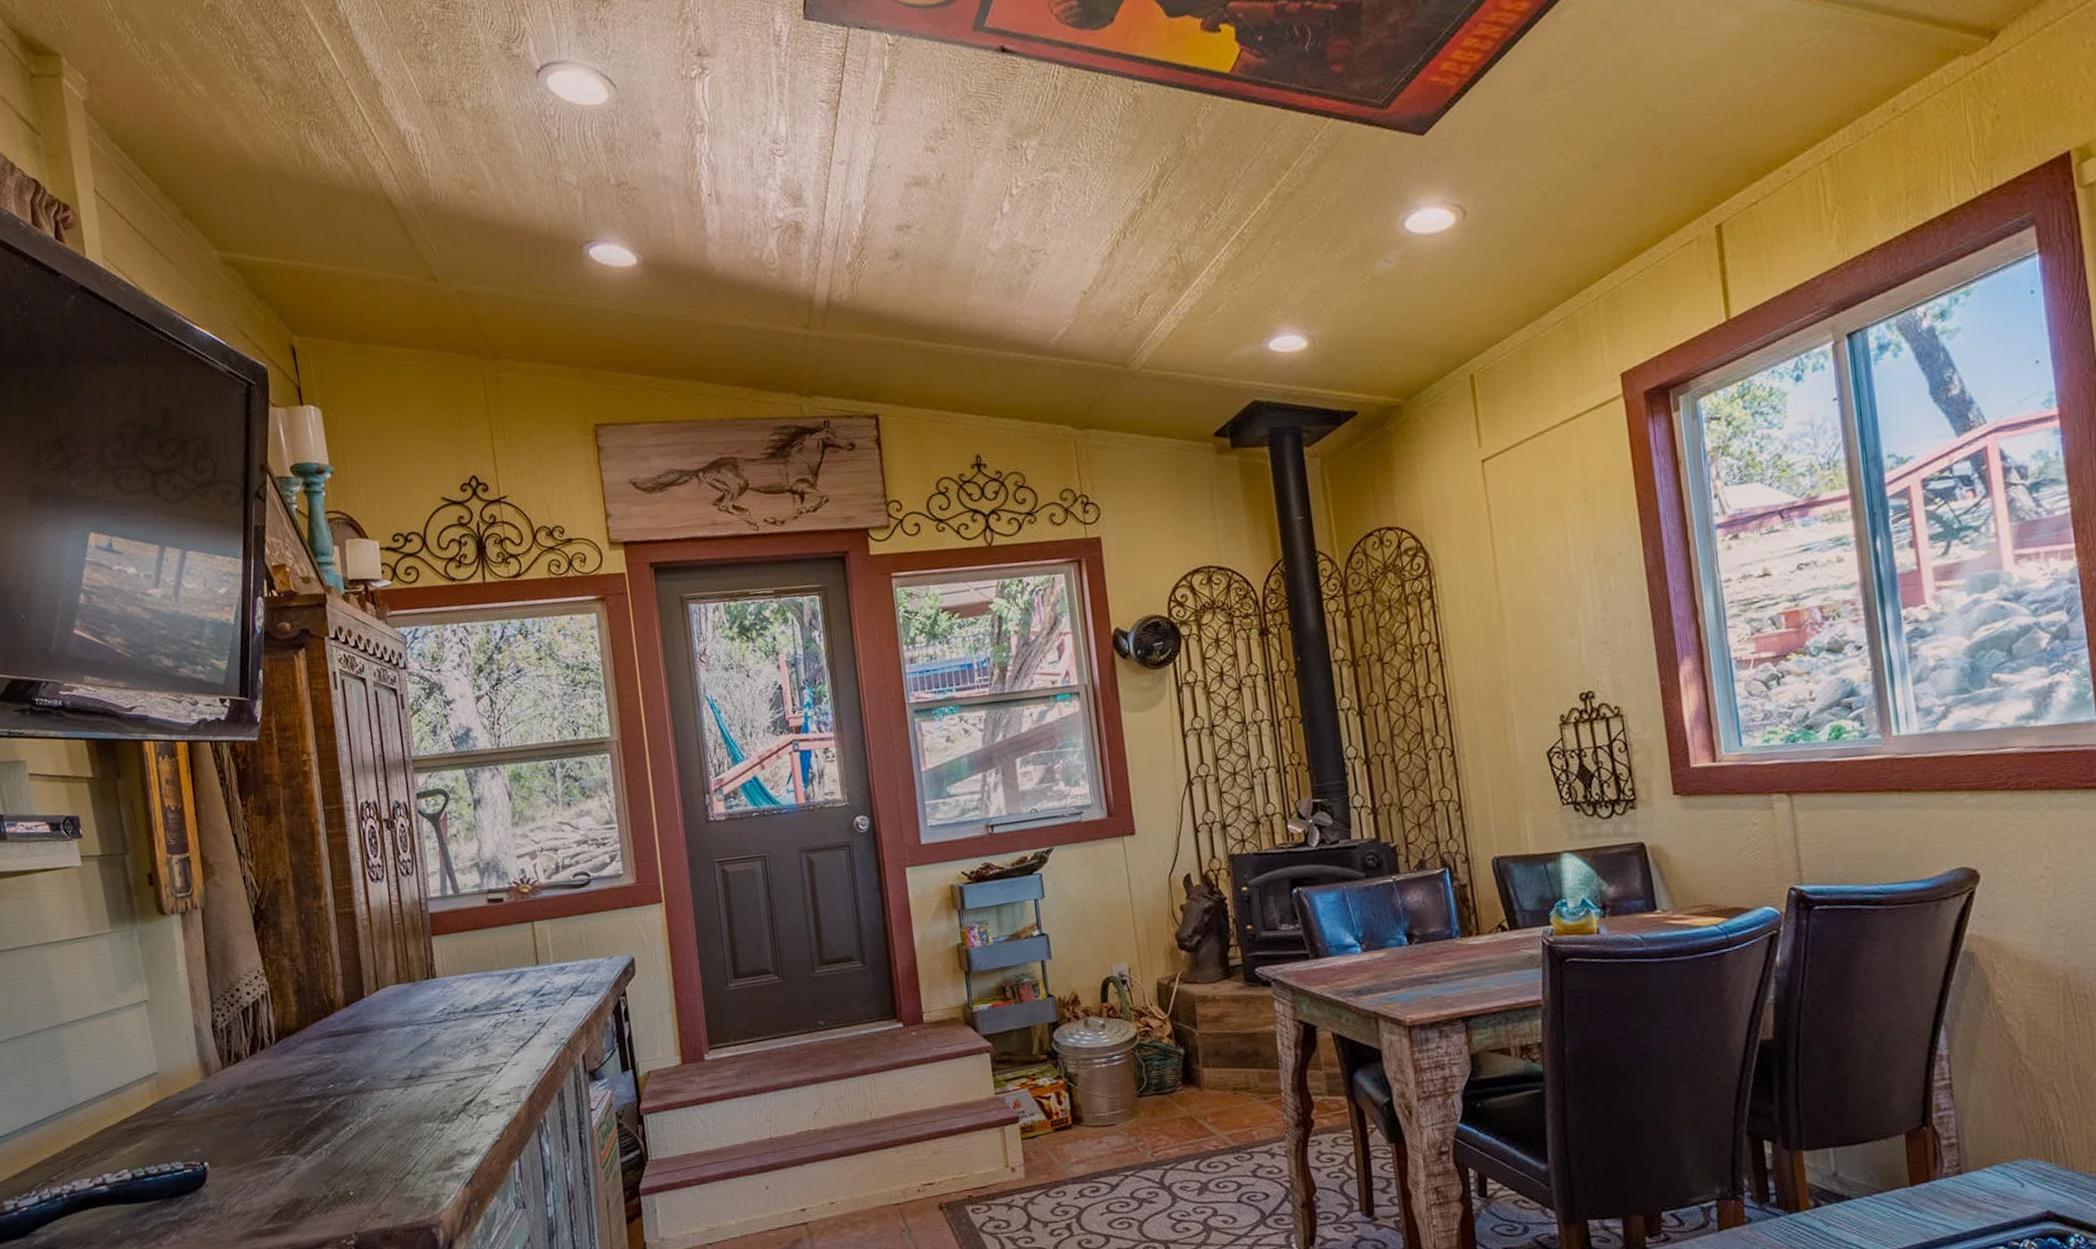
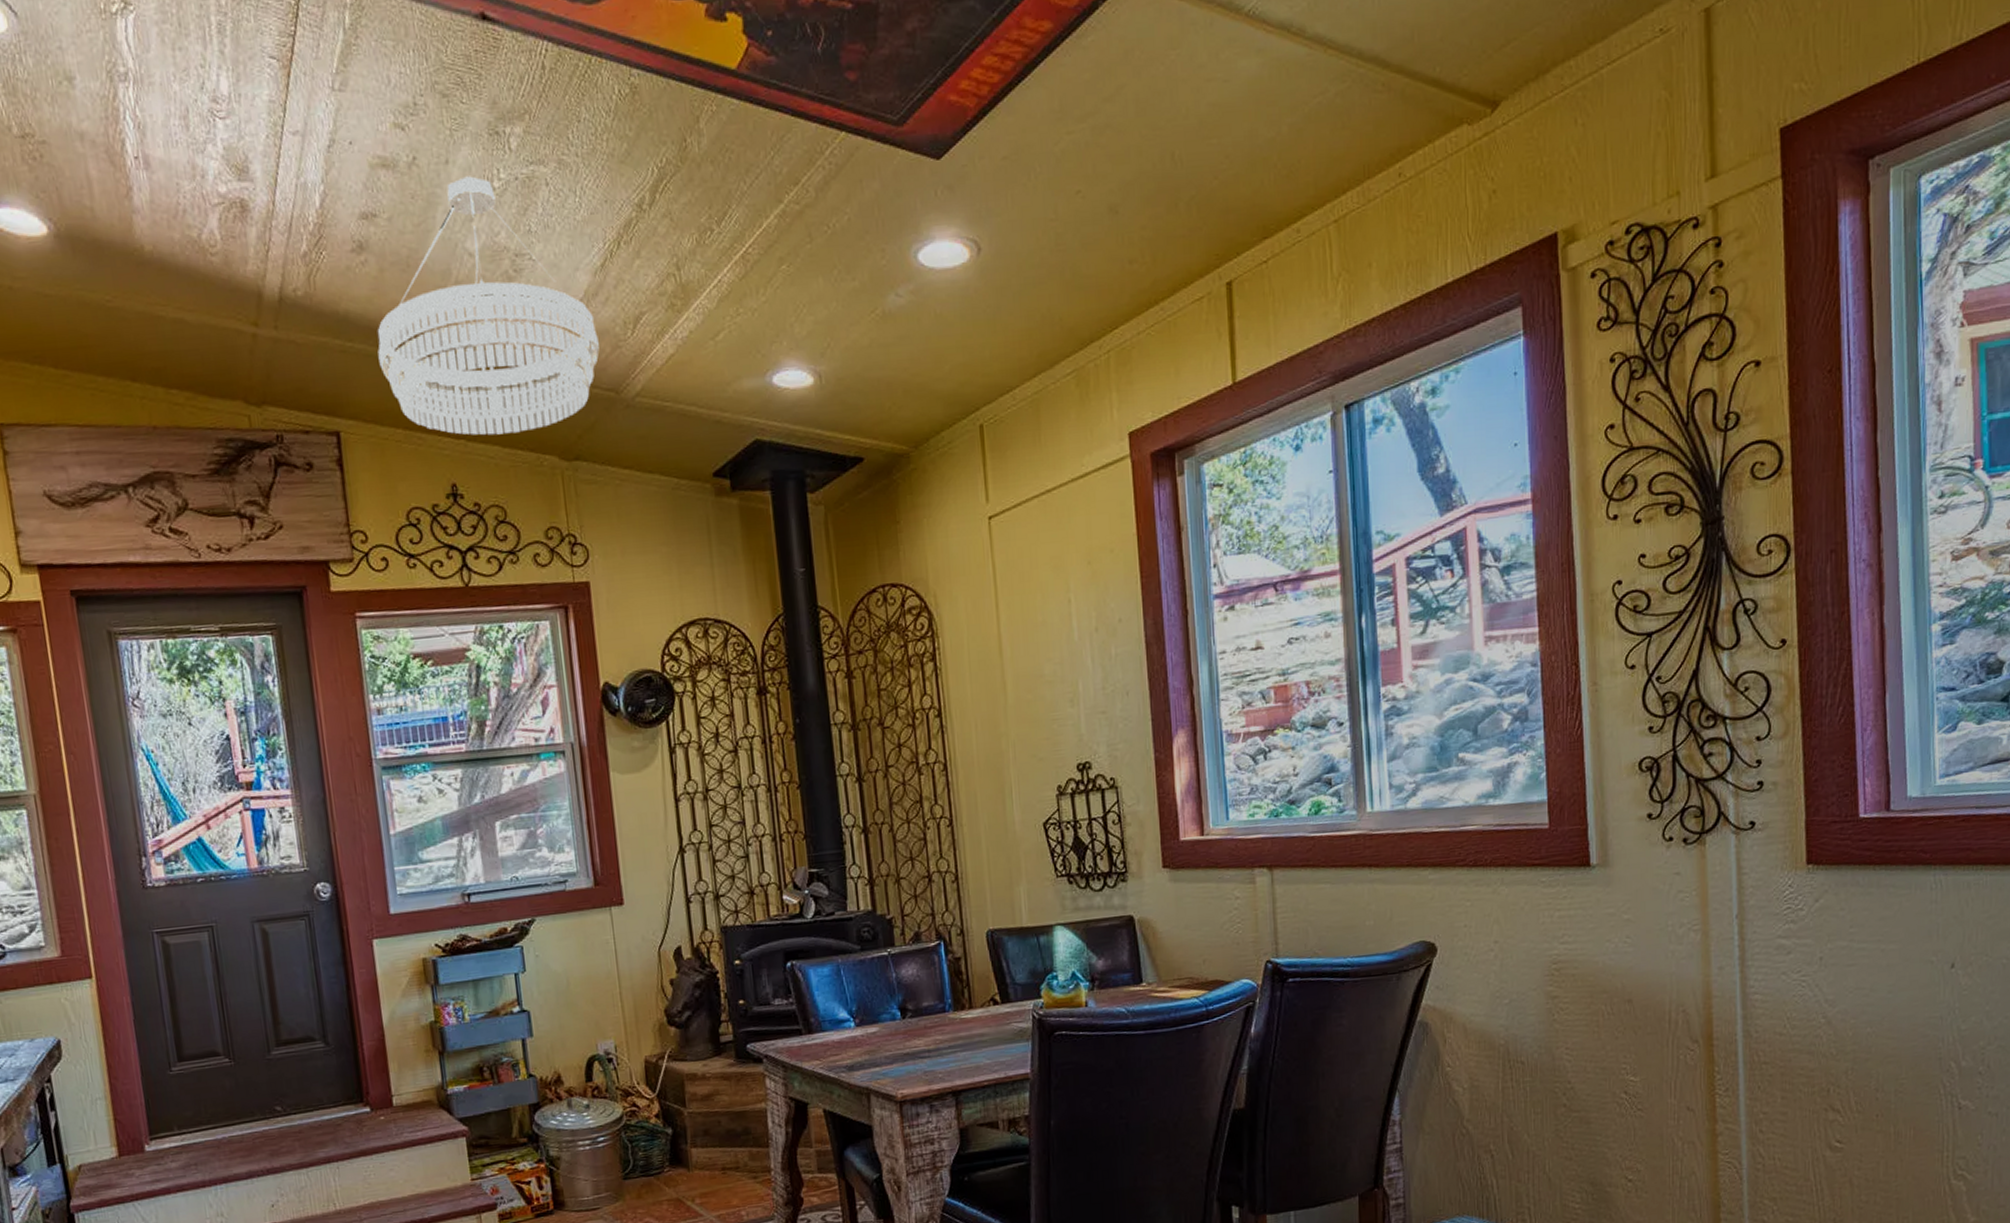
chandelier: none [911,186,1108,412] -> present [377,176,600,436]

